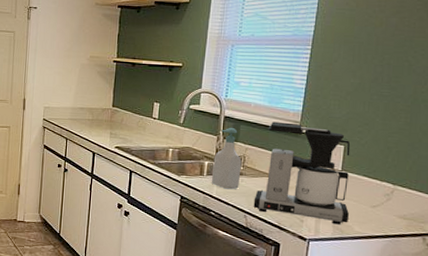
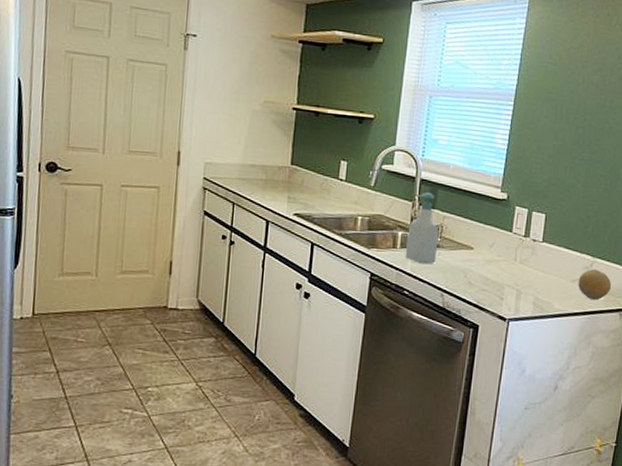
coffee maker: present [253,121,351,225] -> none [451,186,552,302]
fruit: none [378,196,414,225] -> present [578,269,612,301]

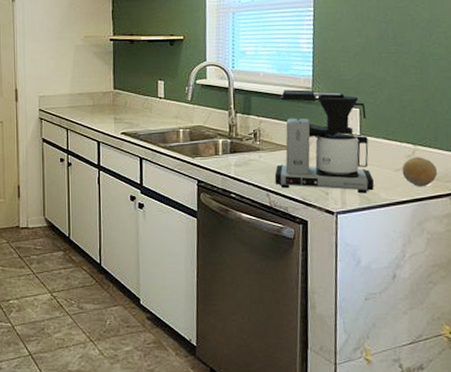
soap bottle: present [405,191,439,264] -> none [227,100,258,167]
coffee maker: none [451,186,552,302] -> present [274,89,374,194]

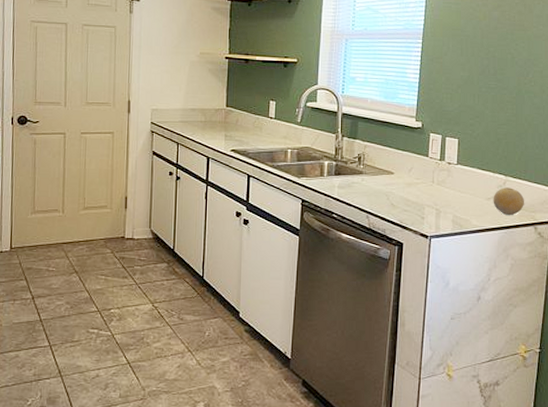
coffee maker: present [274,89,374,194] -> none [375,117,466,220]

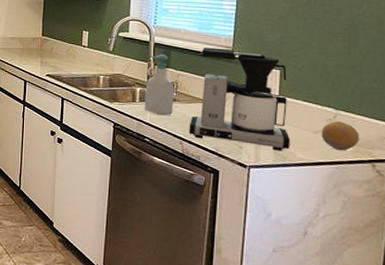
soap bottle: none [332,124,361,190] -> present [144,53,174,116]
coffee maker: none [375,117,466,220] -> present [189,47,290,151]

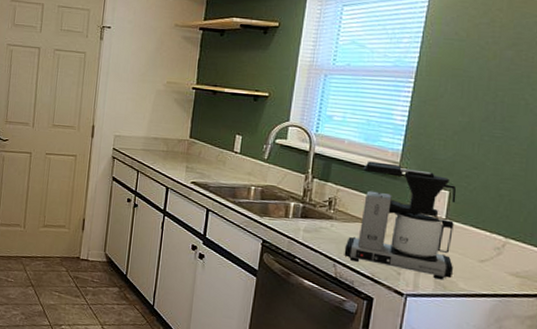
soap bottle: present [144,53,174,116] -> none [297,165,333,235]
fruit: present [321,121,360,151] -> none [487,250,529,283]

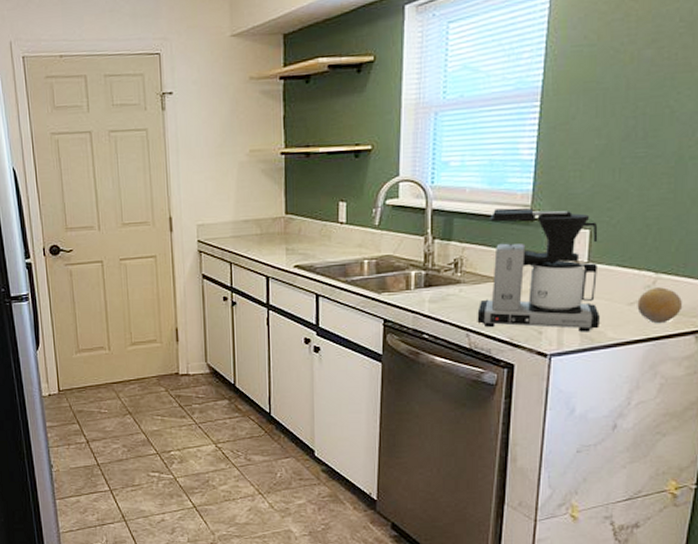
fruit: none [487,250,529,283] -> present [637,287,683,324]

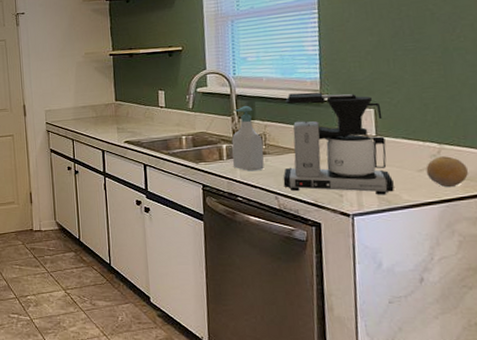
soap bottle: none [421,222,459,304] -> present [231,105,264,171]

